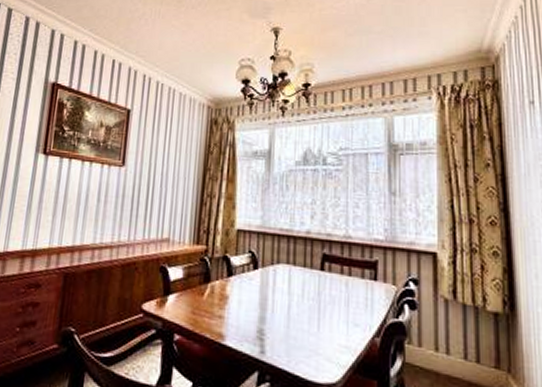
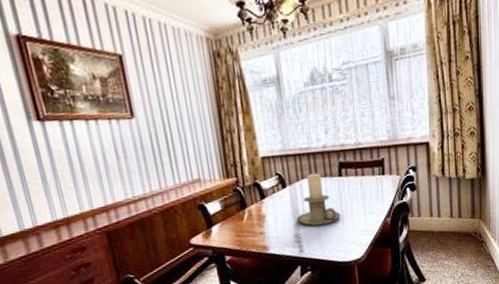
candle holder: none [263,259,317,326] -> present [296,173,341,226]

